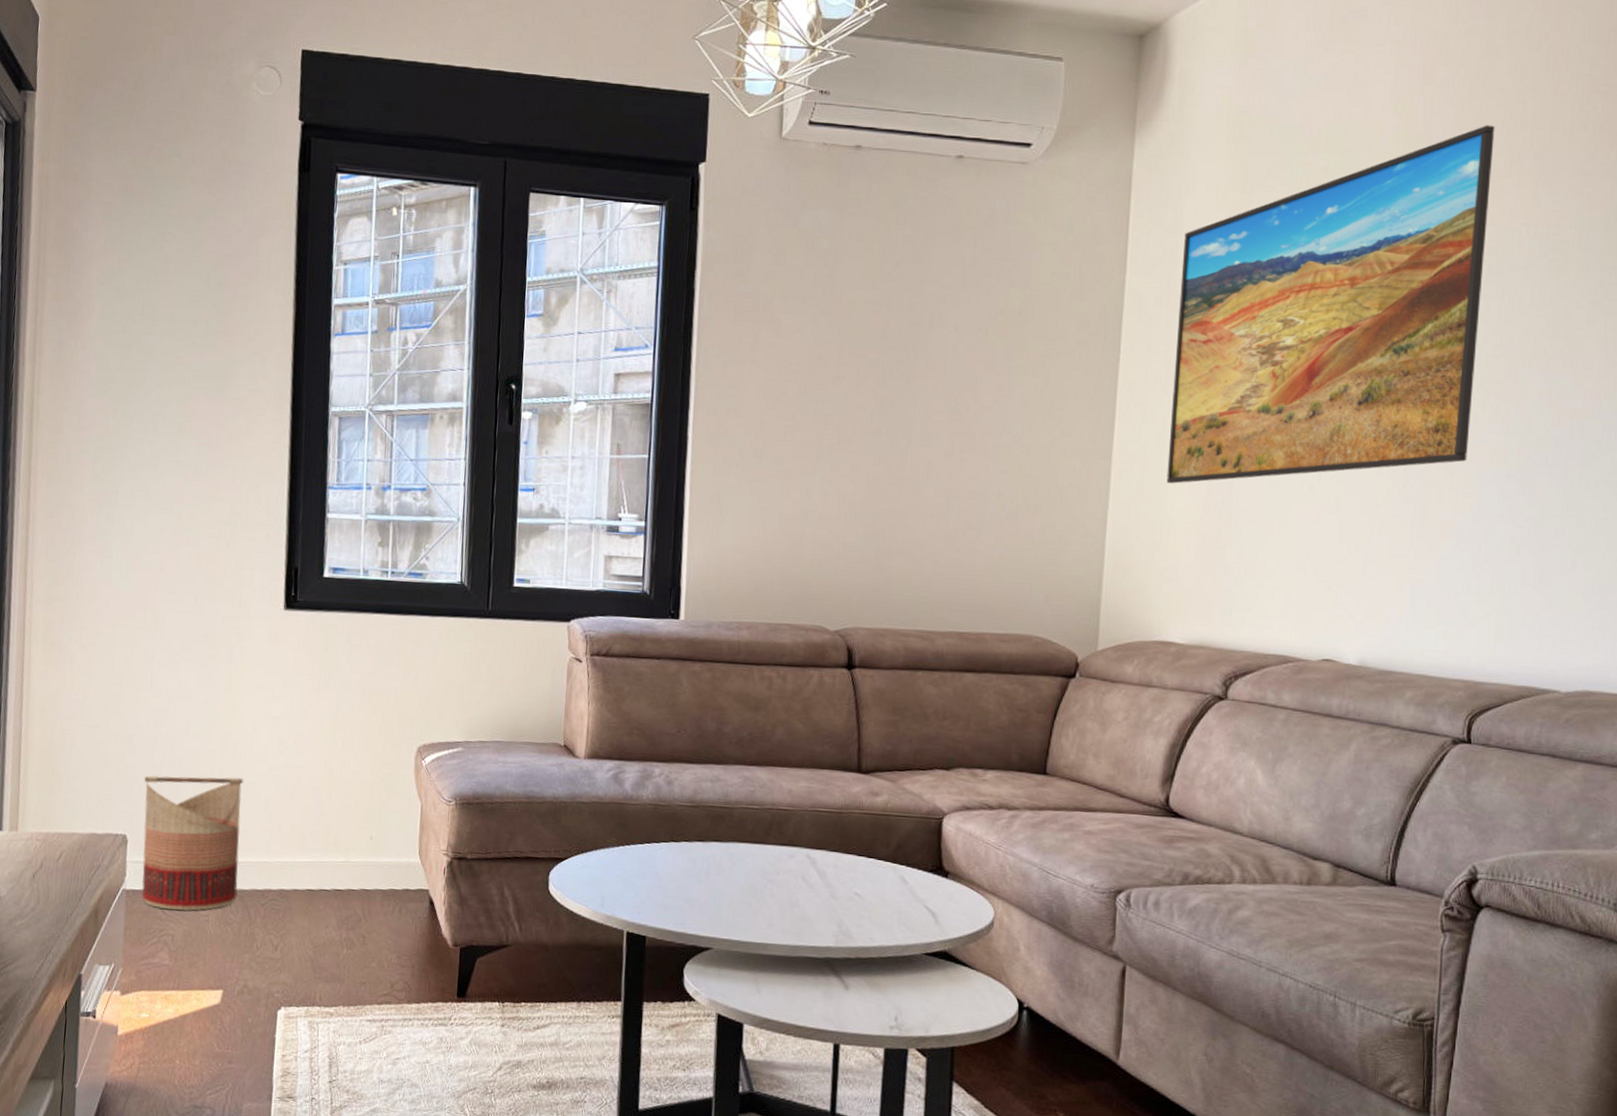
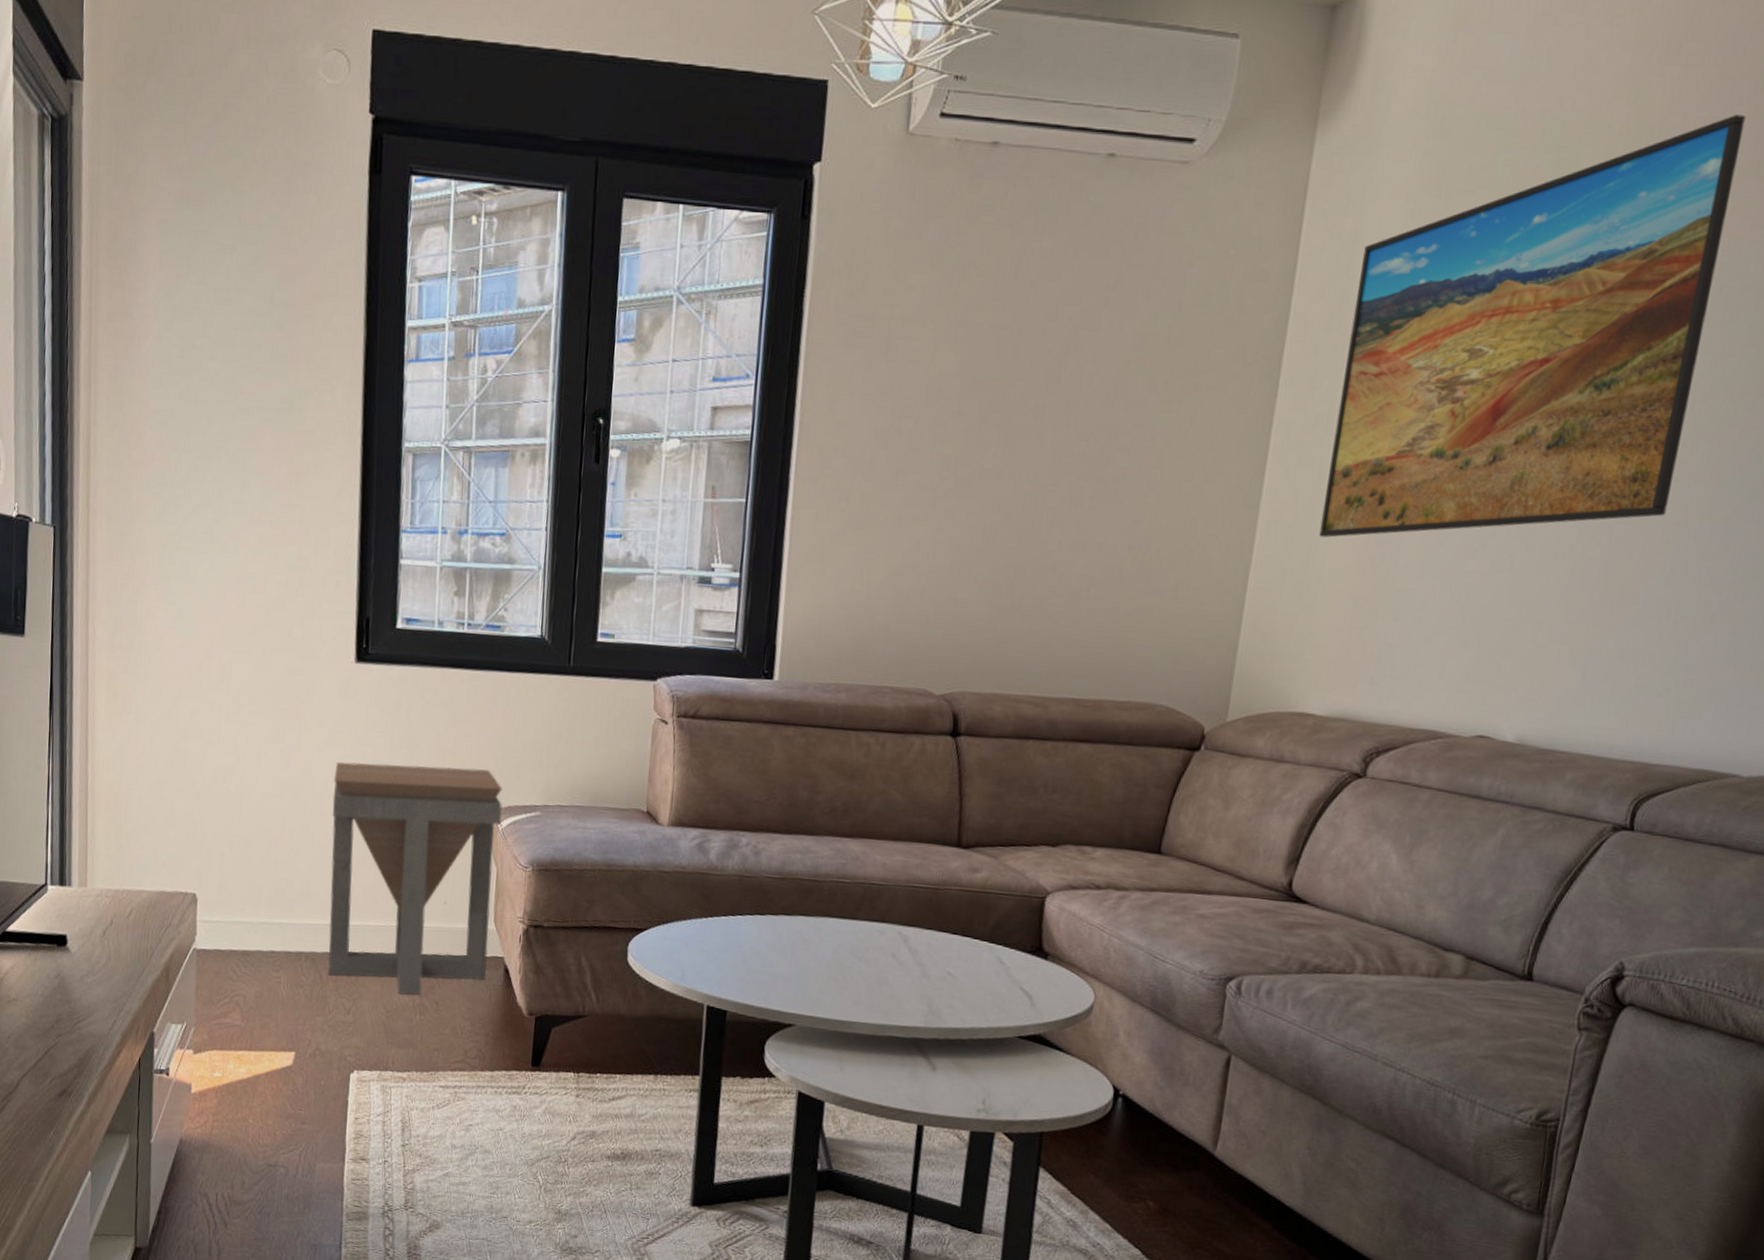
basket: present [141,775,244,911] -> none [212,833,315,972]
side table: none [256,704,426,931] -> present [328,761,503,996]

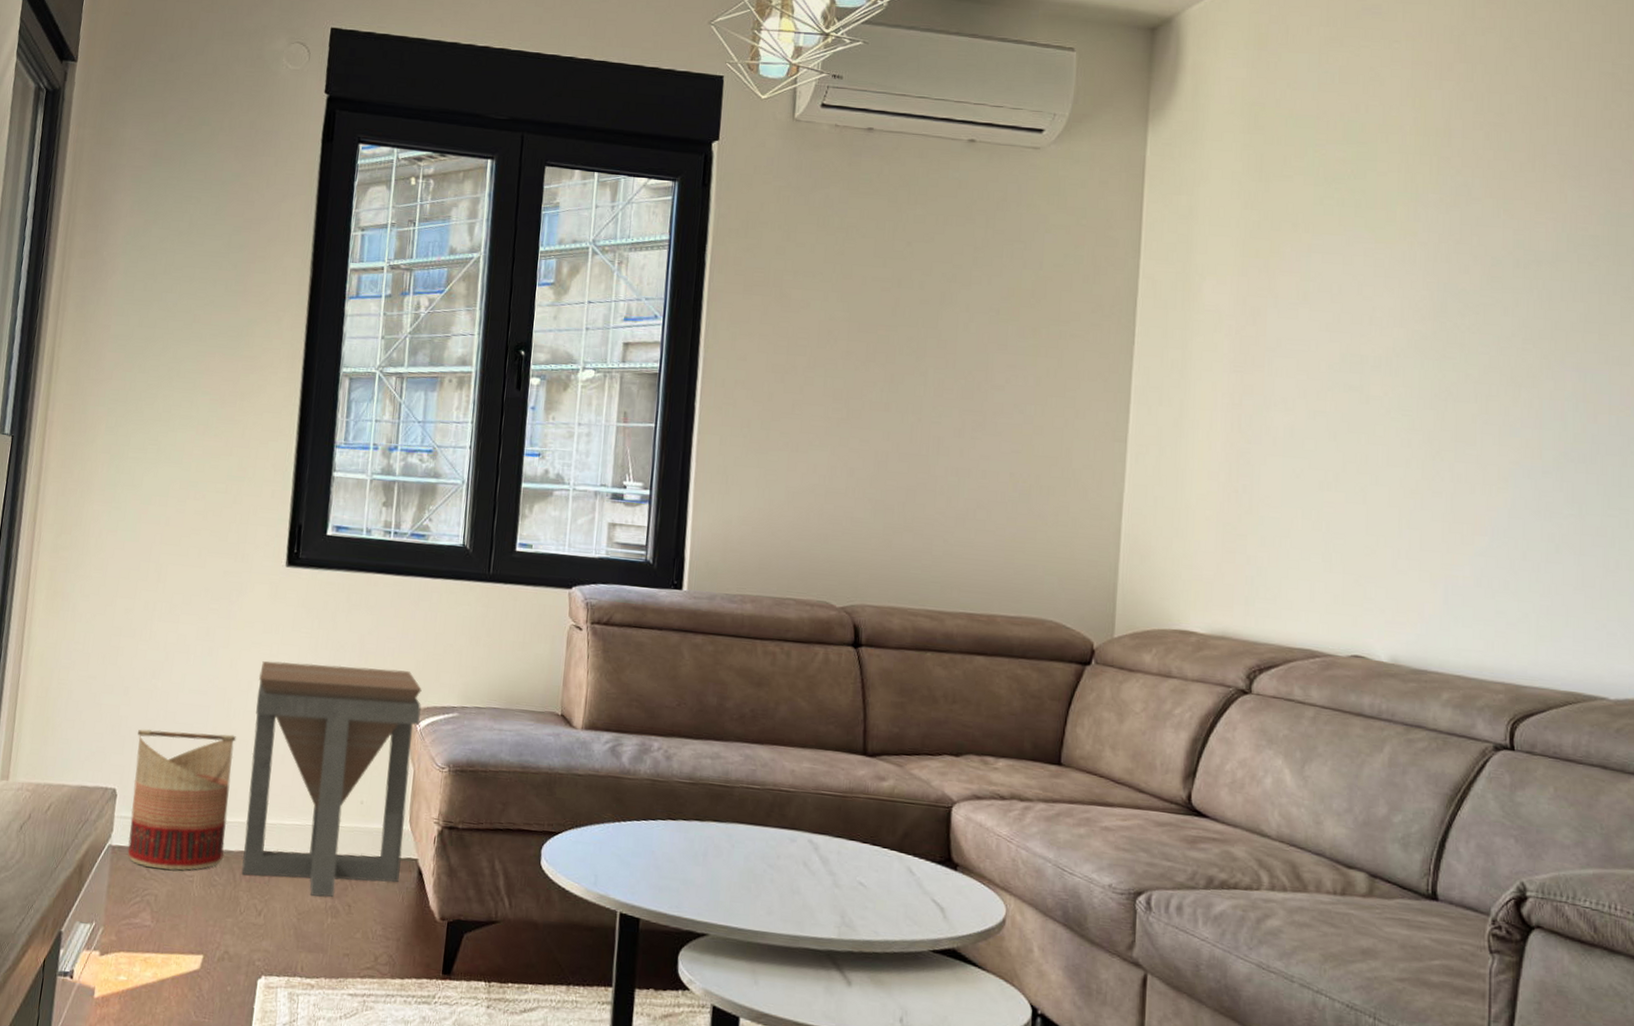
basket: none [212,833,315,972] -> present [127,729,237,870]
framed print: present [1319,114,1746,538] -> none [1184,120,1516,469]

